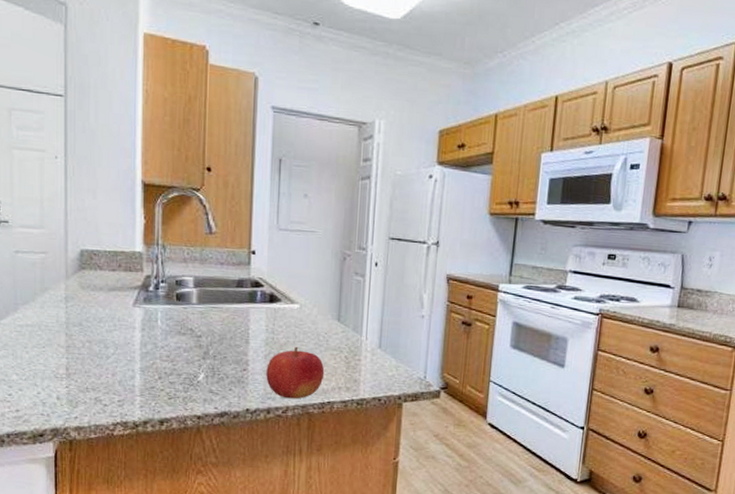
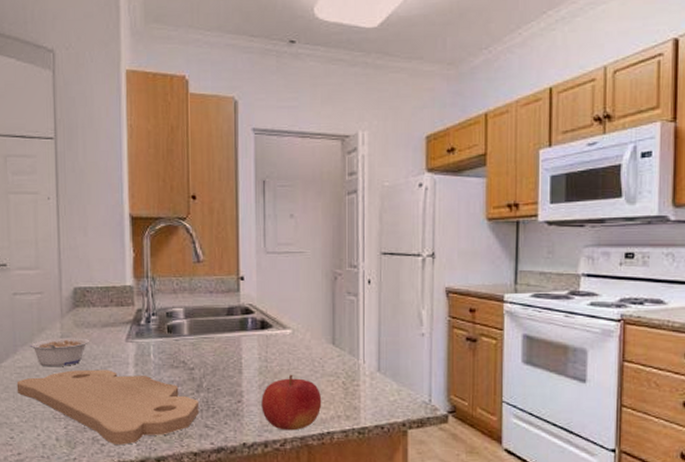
cutting board: none [16,331,204,406] -> present [16,369,199,445]
legume: none [30,298,96,328] -> present [29,337,90,367]

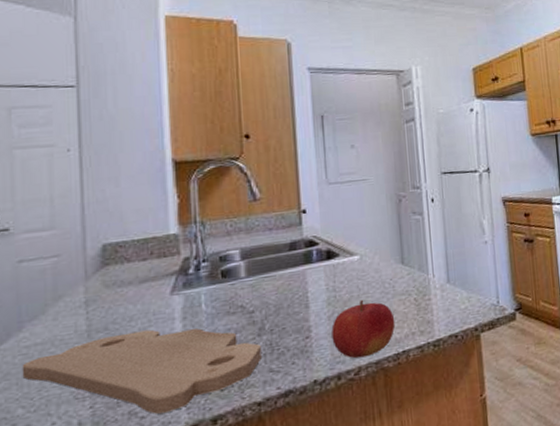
legume: present [29,337,90,367] -> none [40,298,125,340]

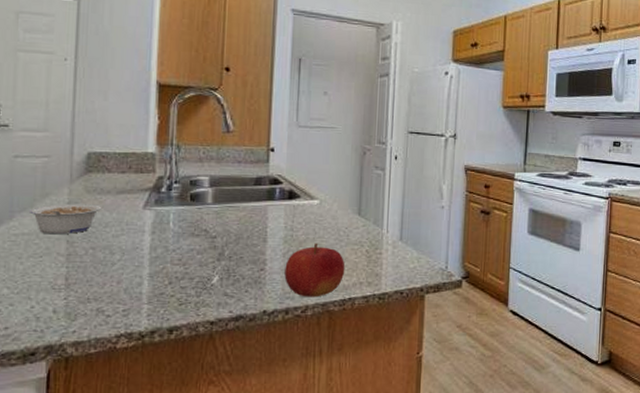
cutting board: present [21,328,262,414] -> none [9,237,219,315]
legume: none [40,298,125,340] -> present [28,203,102,235]

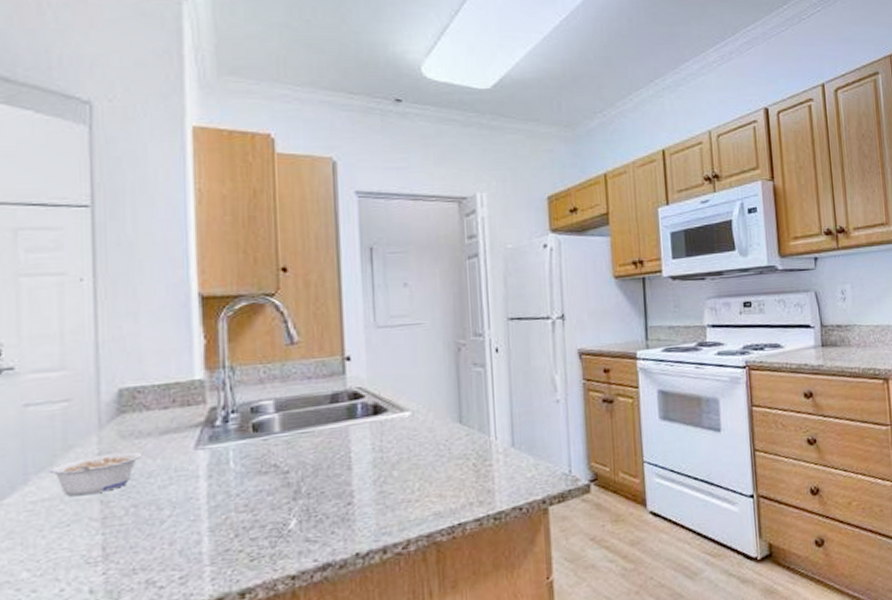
fruit: present [284,243,346,297] -> none [377,462,451,530]

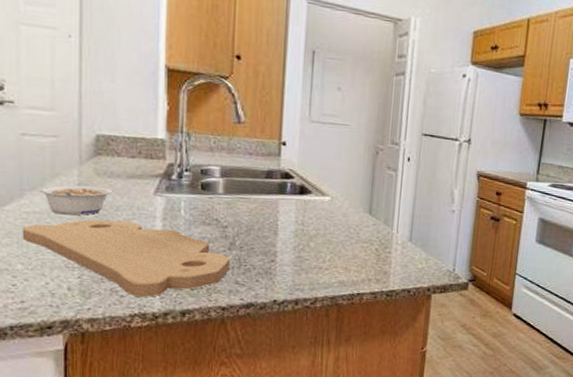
cutting board: none [27,488,297,584] -> present [22,219,230,297]

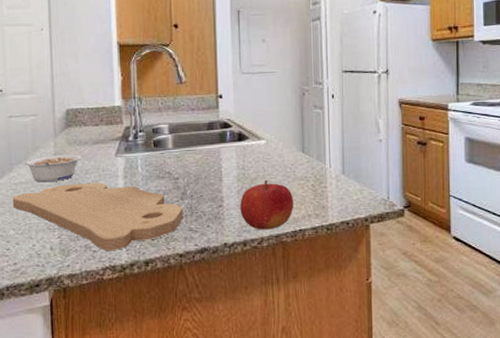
fruit: none [295,238,355,291] -> present [240,179,294,230]

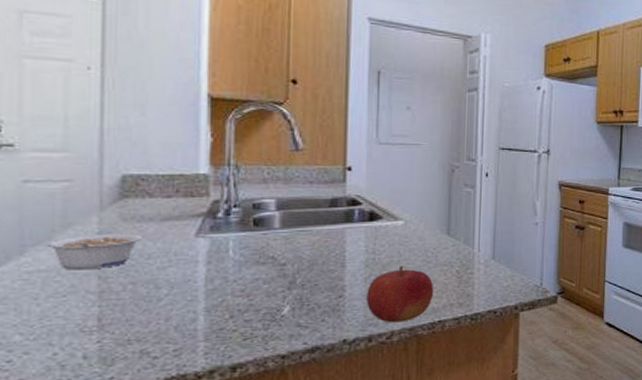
cutting board: present [12,183,183,250] -> none [21,270,290,356]

